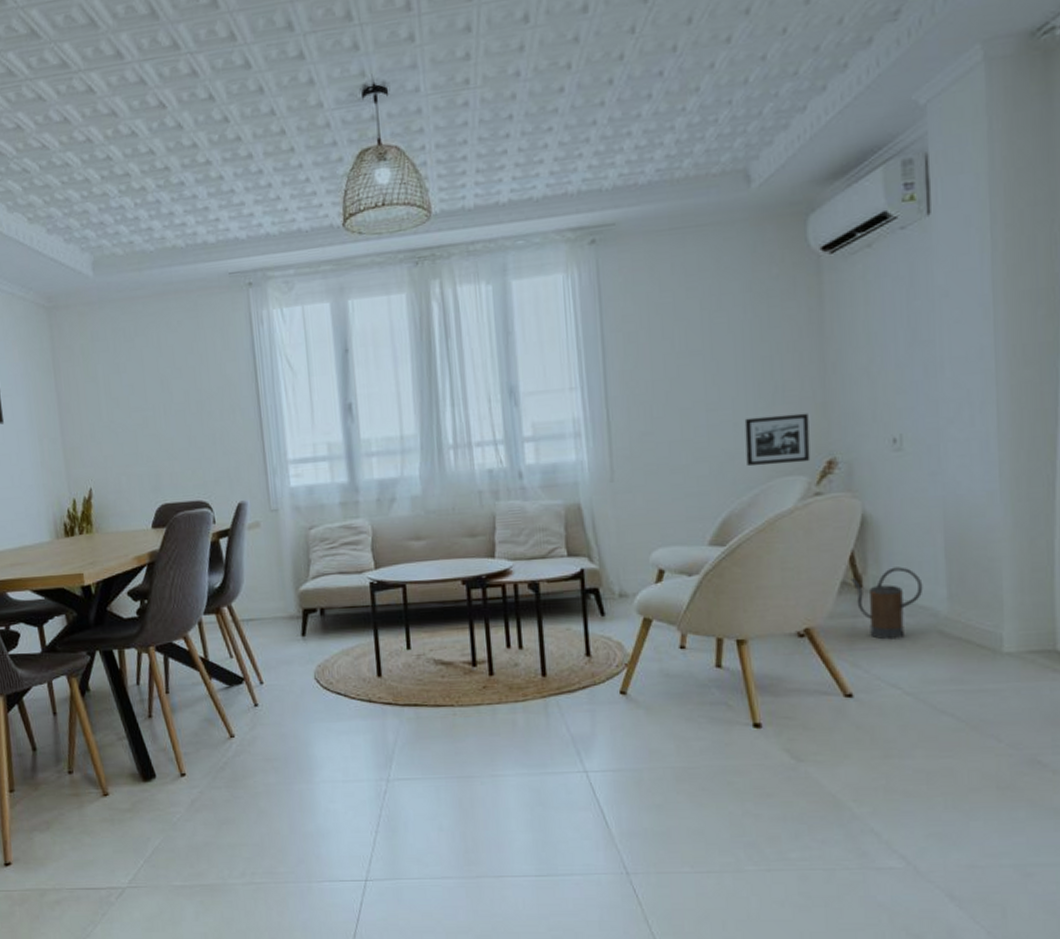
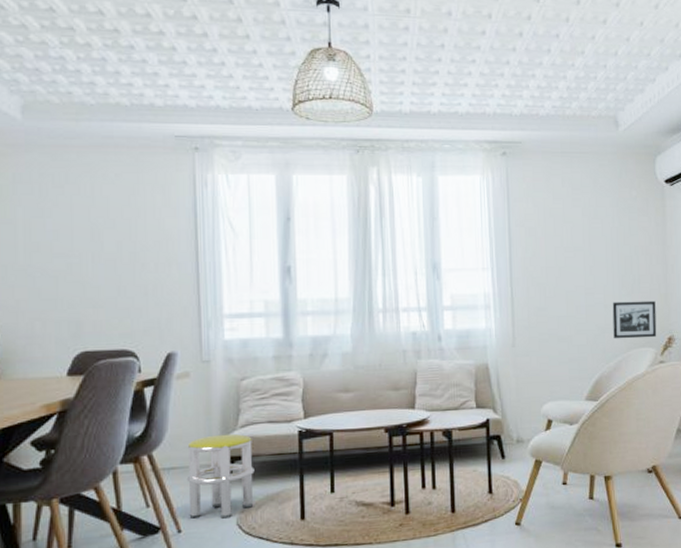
stool: none [263,585,329,672] -> present [186,433,255,519]

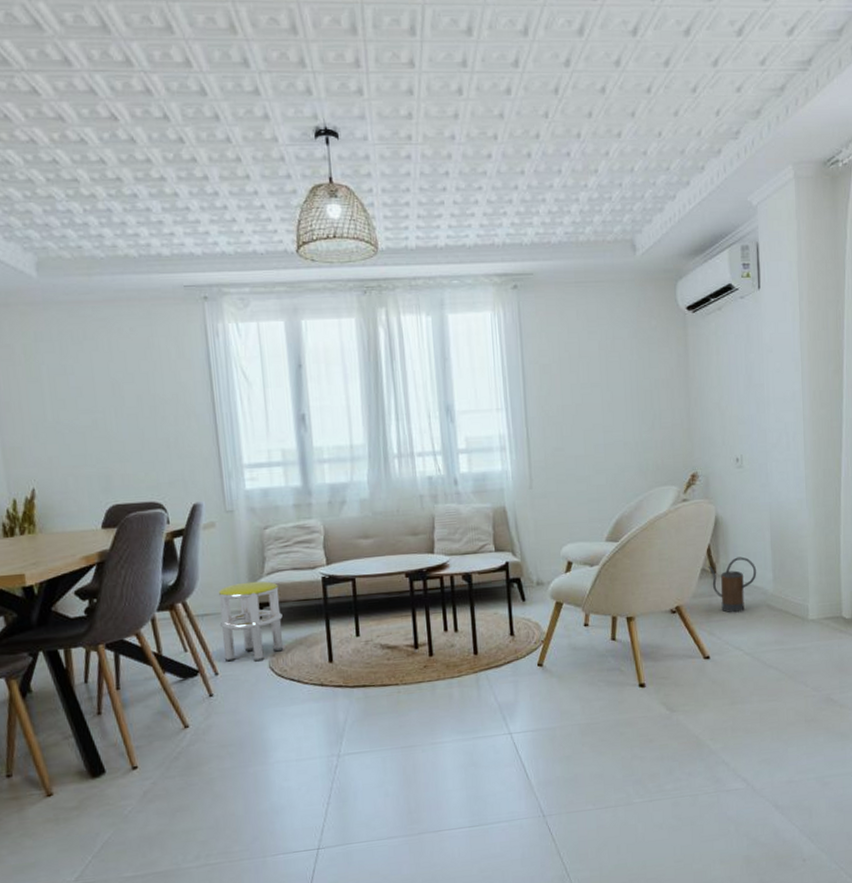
picture frame: present [612,300,657,339] -> none [632,436,680,478]

